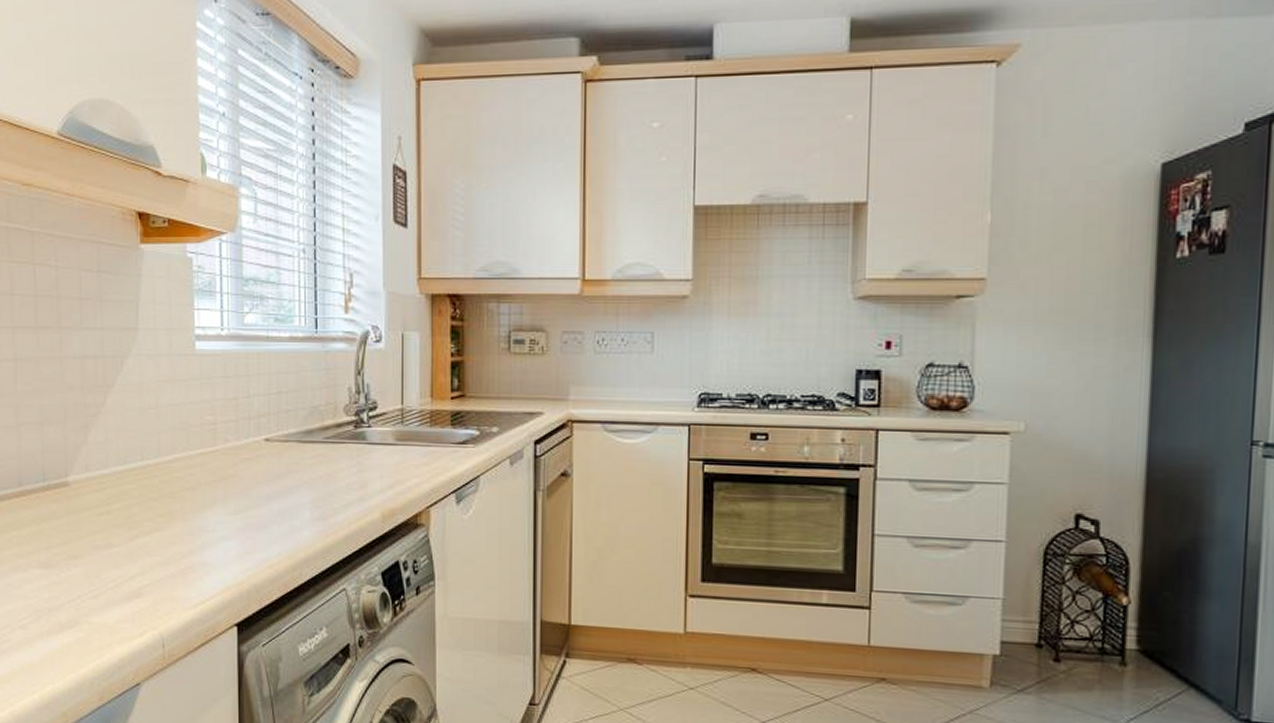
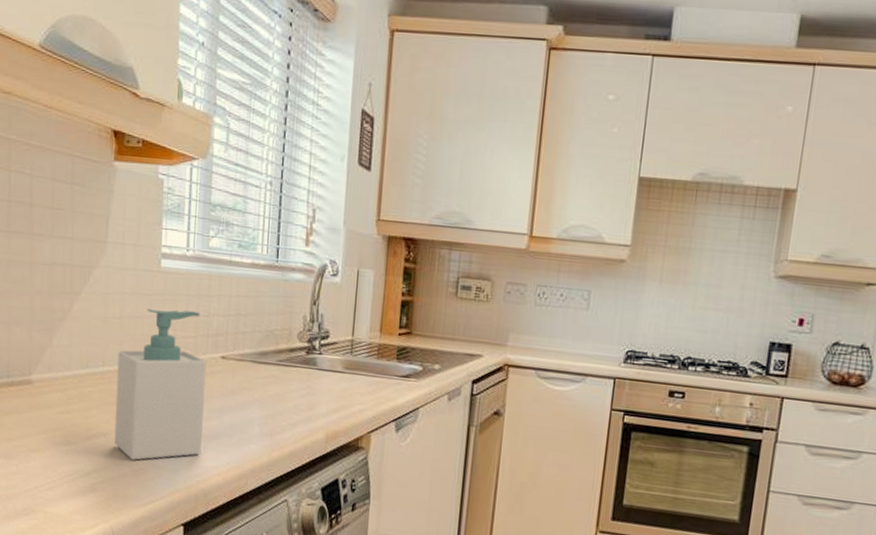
soap bottle: none [156,393,250,559] -> present [114,309,206,460]

